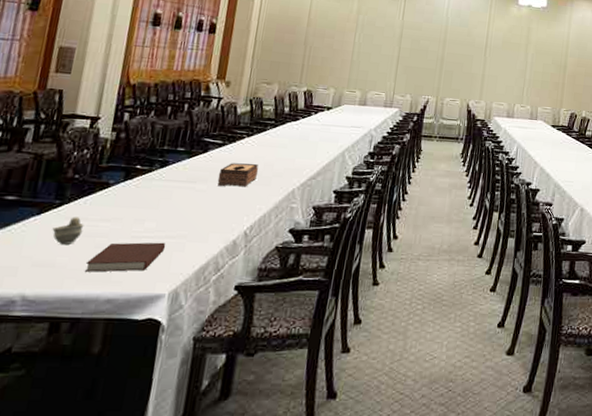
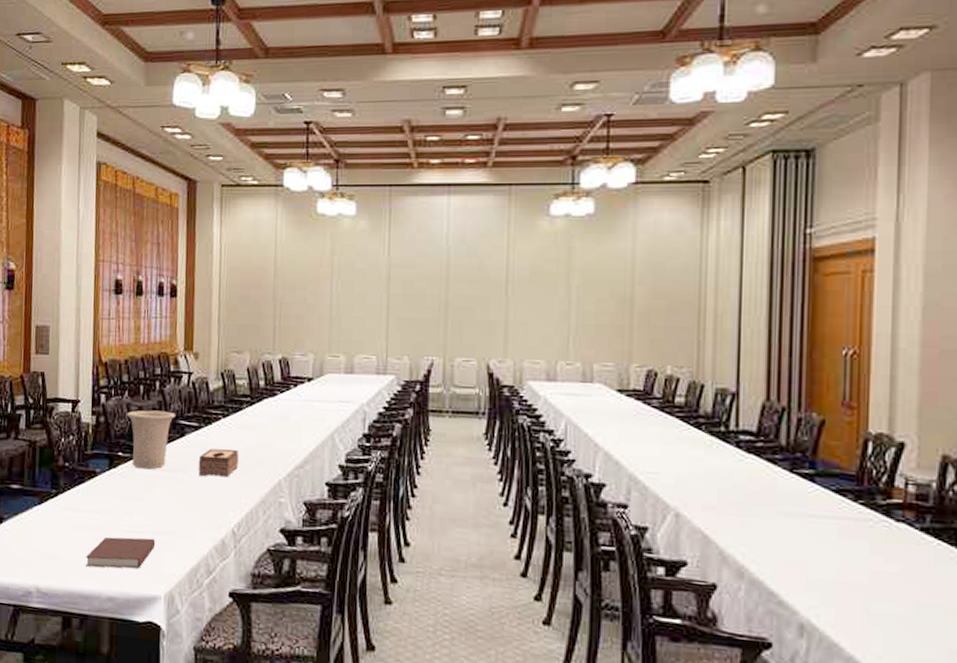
cup: present [52,217,84,245] -> none [53,507,79,537]
vase: none [149,128,201,181] -> present [127,410,176,469]

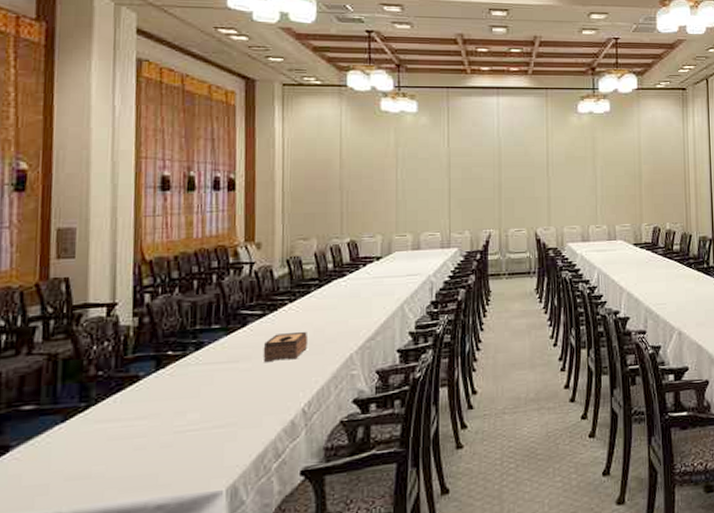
notebook: present [85,536,156,569] -> none [126,433,215,479]
vase: present [127,410,176,469] -> none [178,303,236,365]

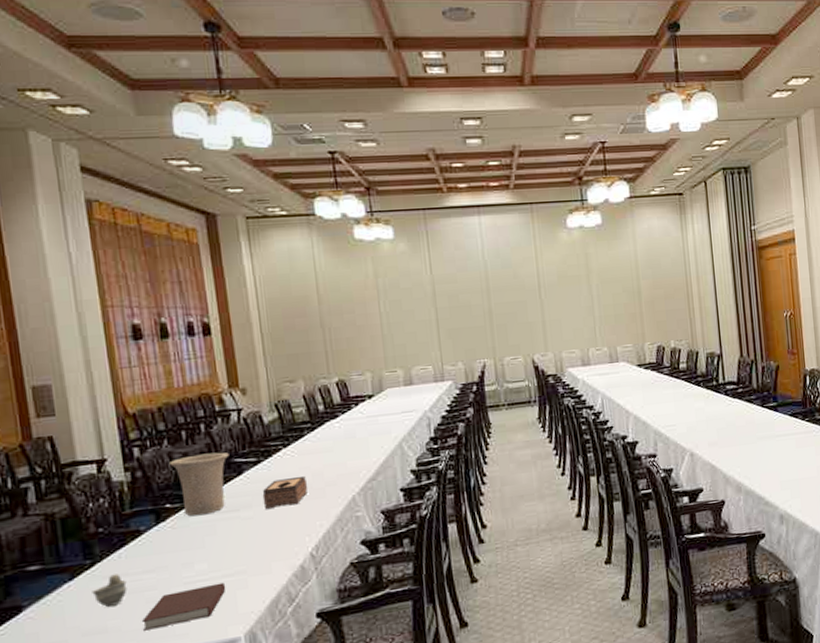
cup: none [81,418,118,453] -> present [92,574,128,608]
notebook: none [126,433,215,479] -> present [141,582,226,631]
vase: none [178,303,236,365] -> present [170,452,229,516]

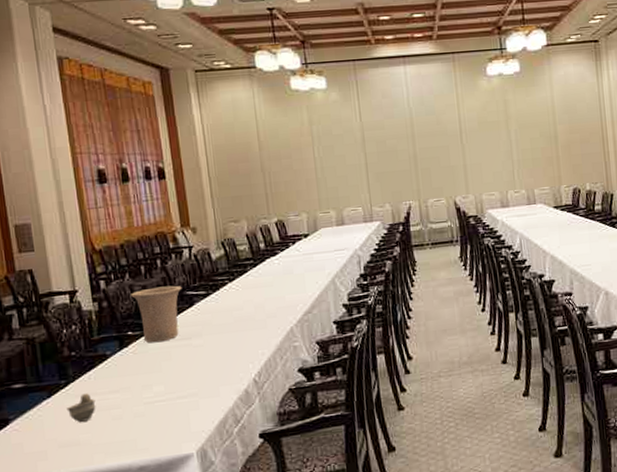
notebook: present [141,582,226,631] -> none [108,403,181,445]
tissue box: present [262,475,308,509] -> none [211,308,251,338]

